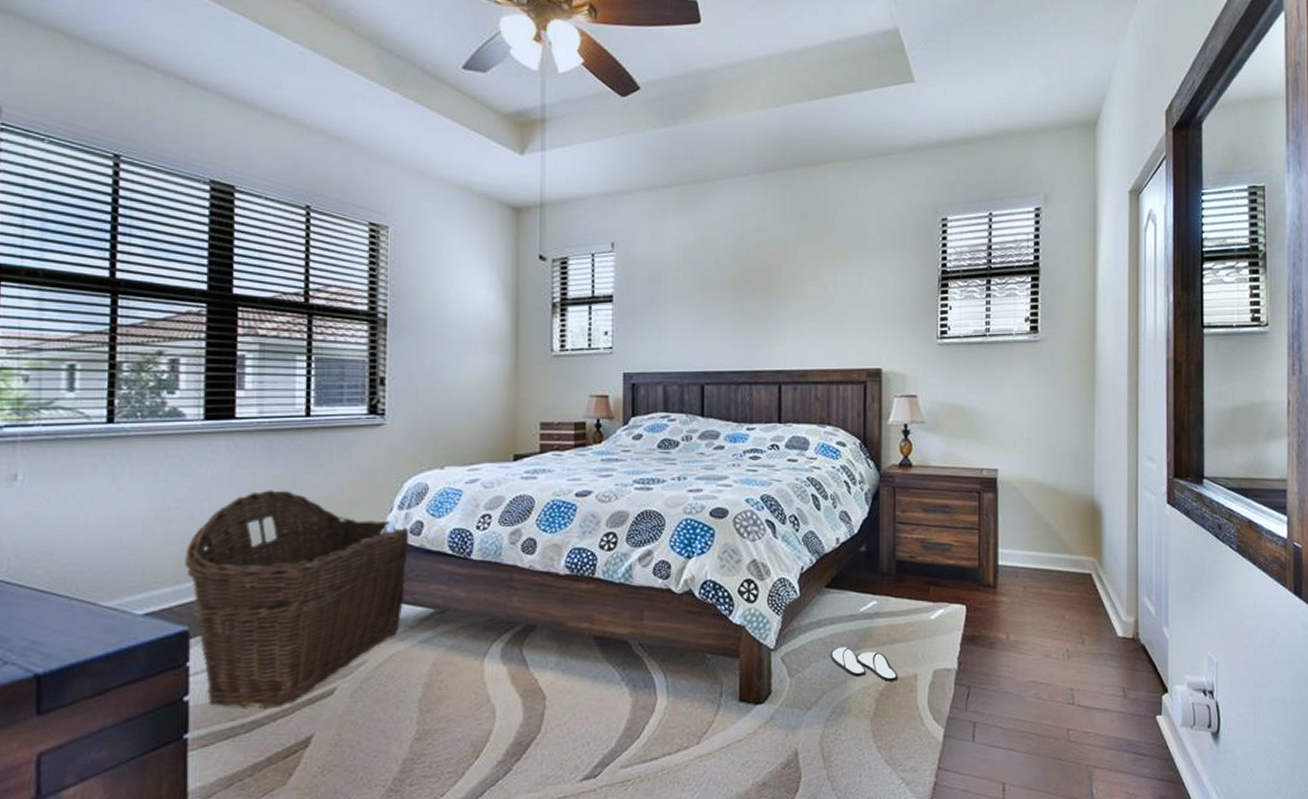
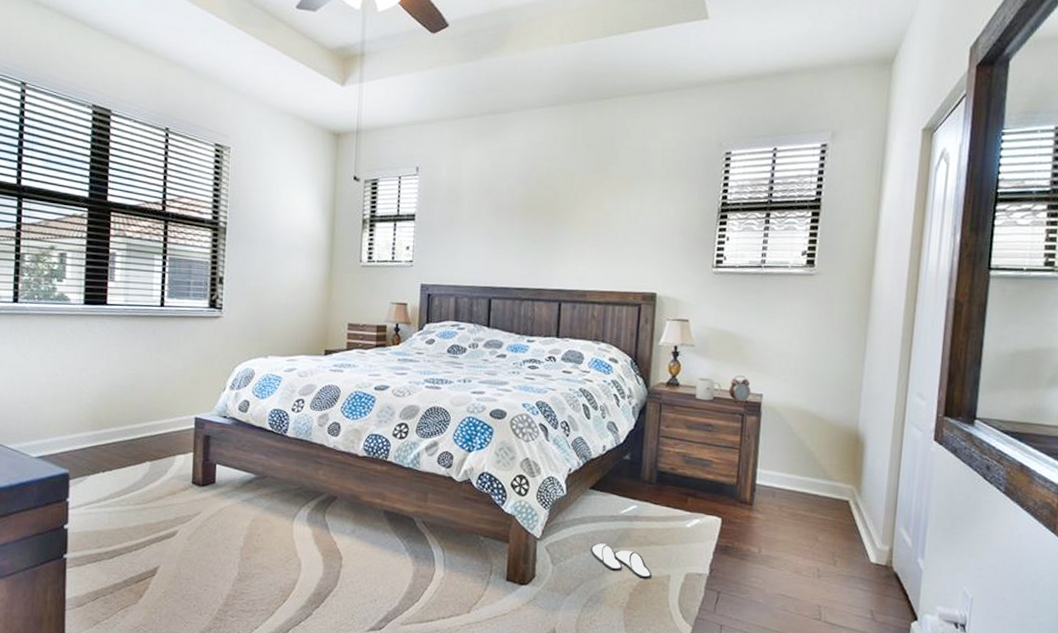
wicker basket: present [185,490,412,708] -> none [67,365,240,541]
mug: none [929,456,956,480] -> present [695,378,722,401]
alarm clock: none [963,451,986,480] -> present [728,375,751,403]

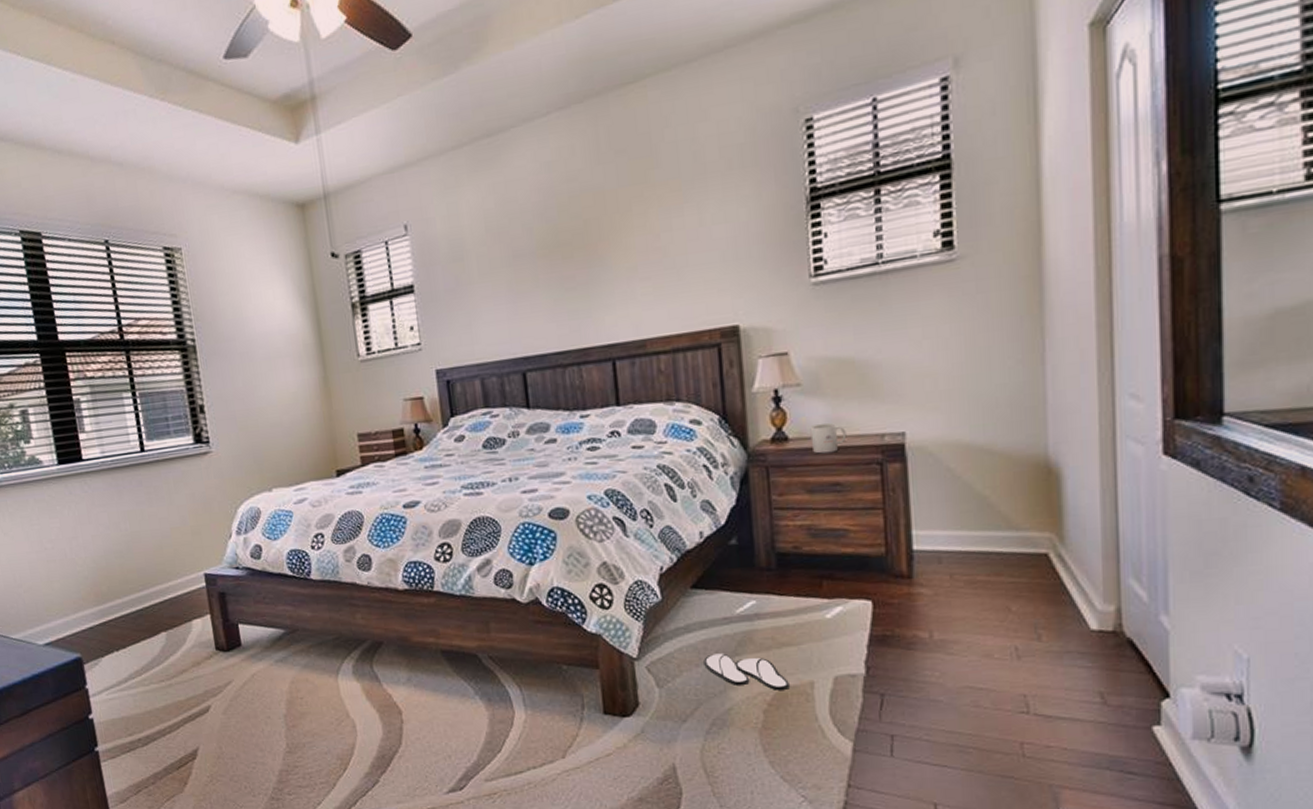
alarm clock: present [728,375,751,403] -> none [856,412,889,449]

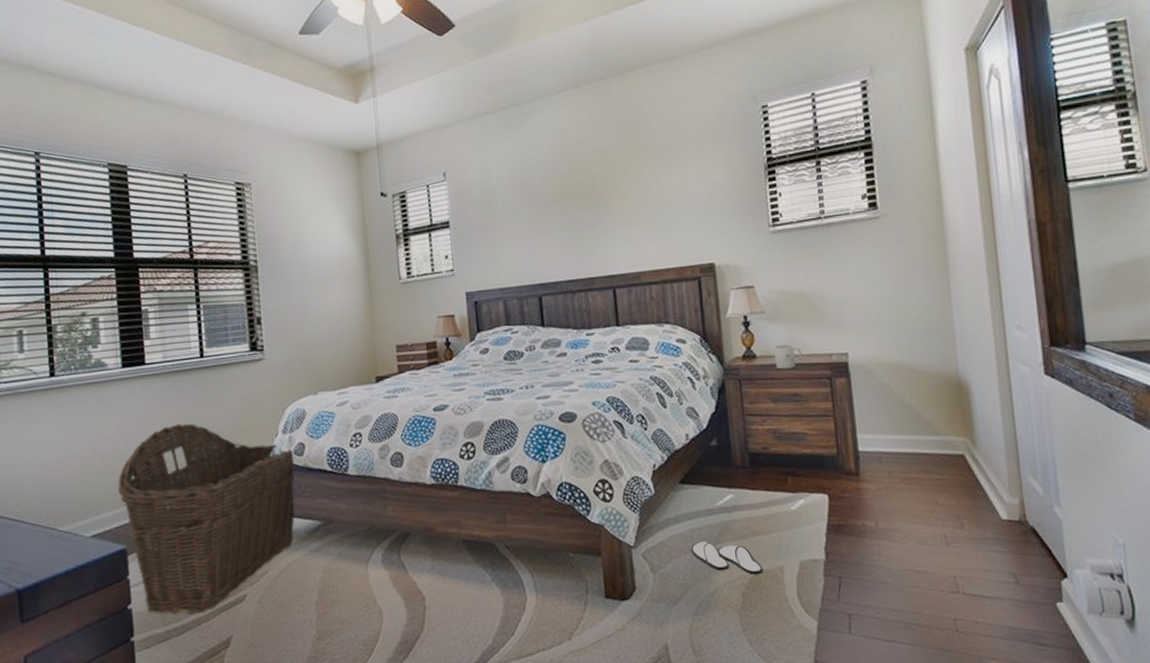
wicker basket: none [66,525,256,725] -> present [118,424,298,614]

